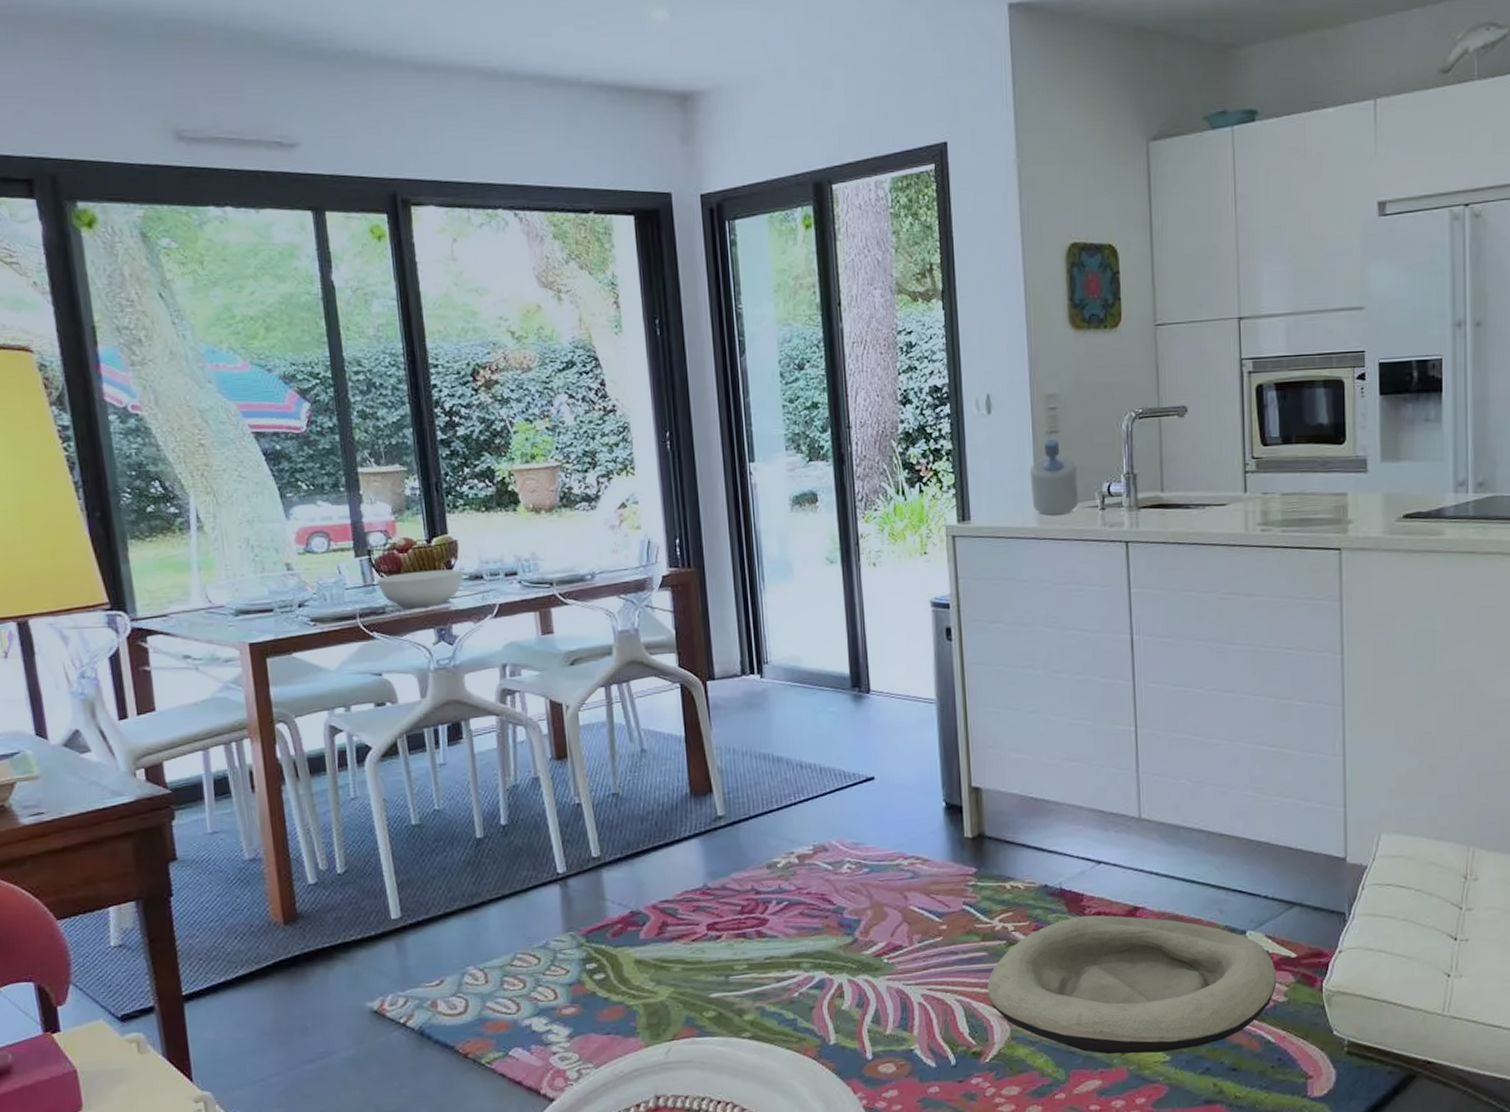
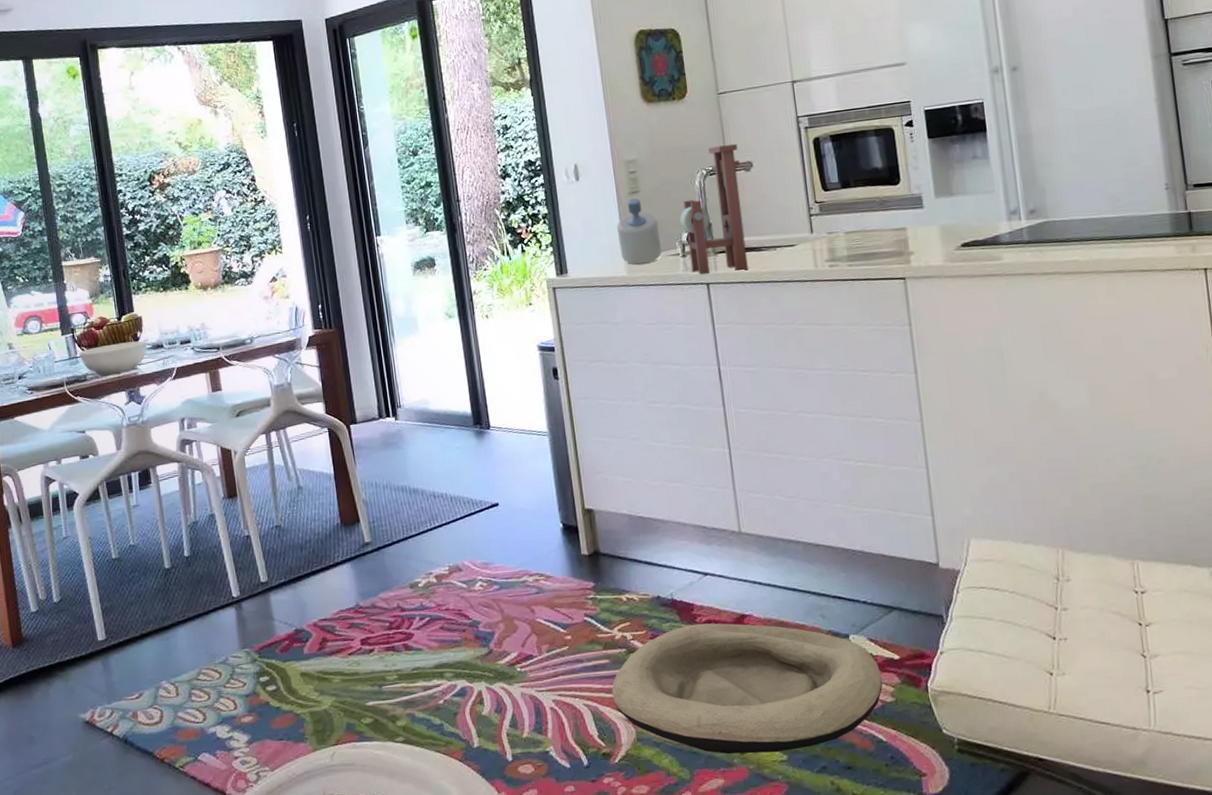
paper towel holder: none [1101,385,1173,532] -> present [679,144,748,275]

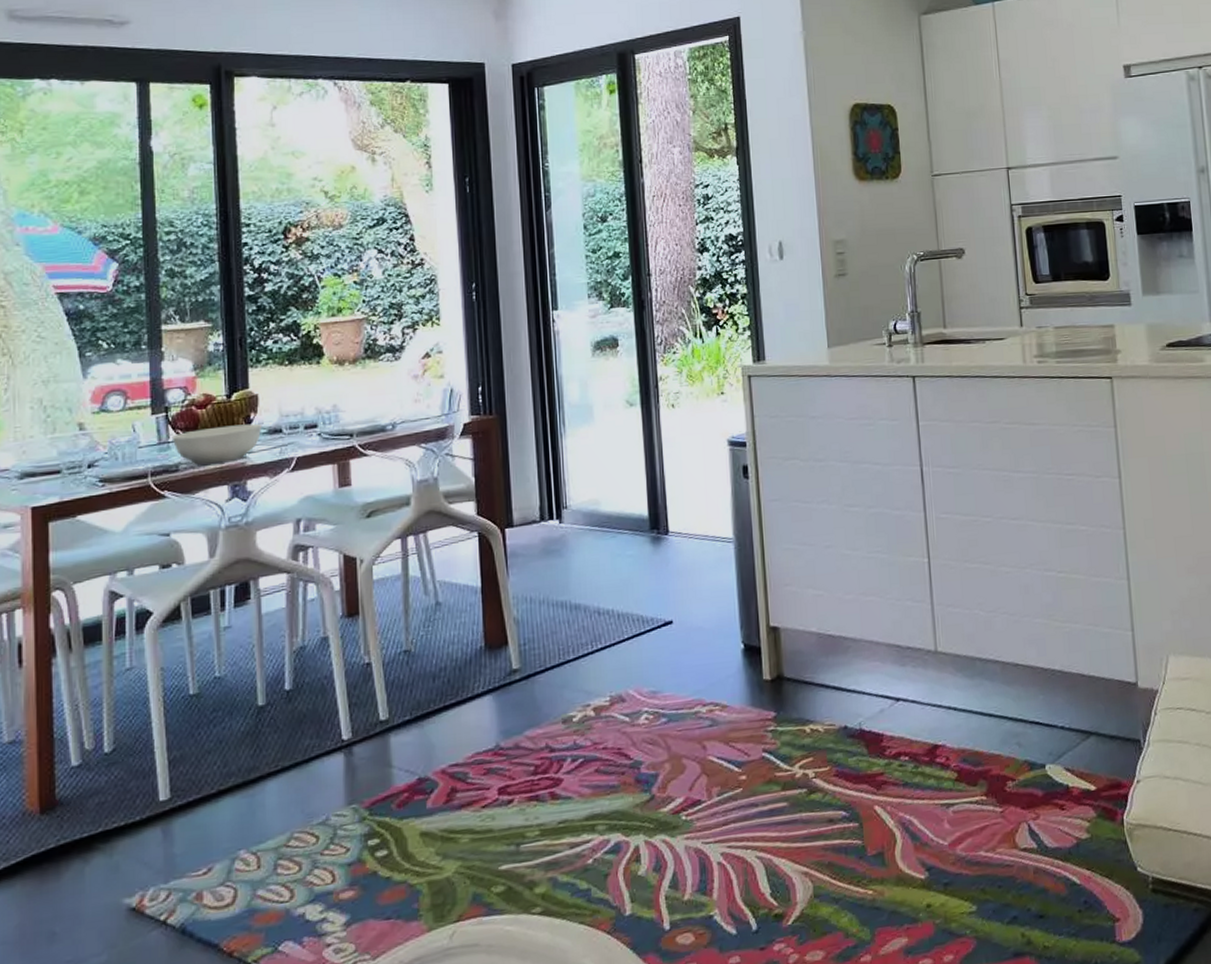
dog bed: present [612,623,882,755] -> none [789,755,1078,908]
soap dispenser: present [616,198,662,266] -> none [820,281,868,354]
paper towel holder: present [679,144,748,275] -> none [887,229,956,367]

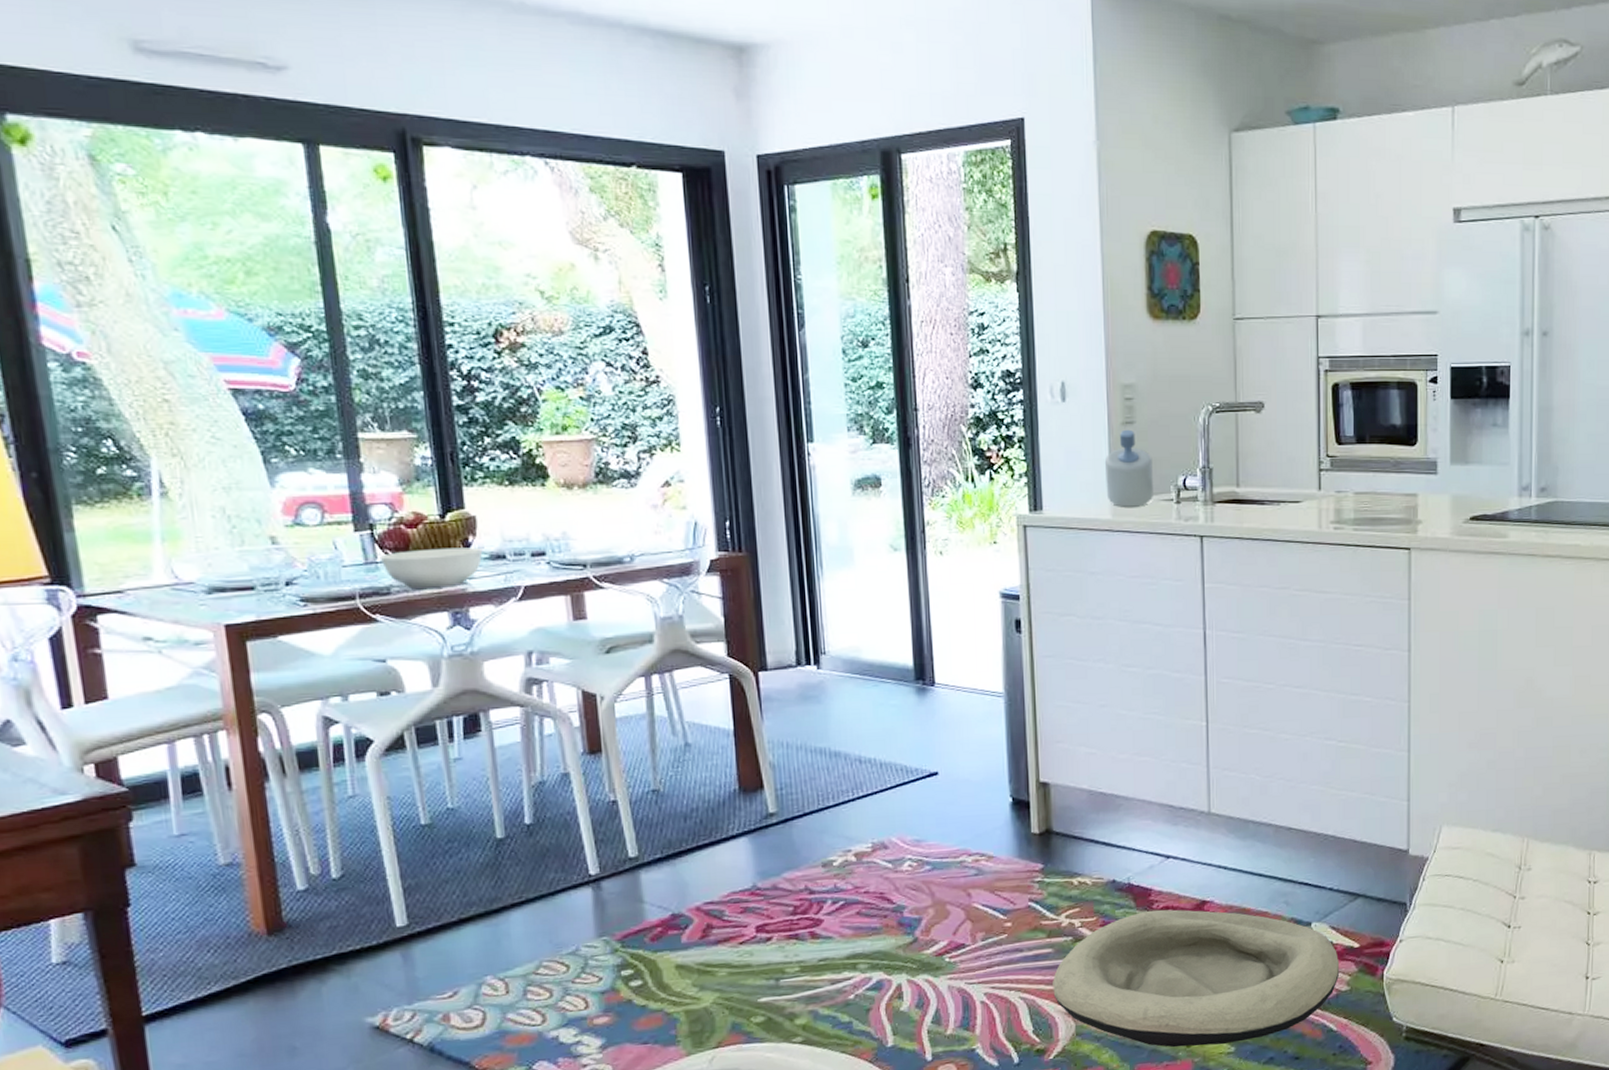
dog bed: none [789,755,1078,908] -> present [1053,909,1339,1048]
soap dispenser: none [820,281,868,354] -> present [1104,429,1154,508]

